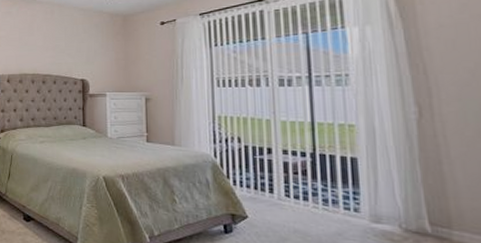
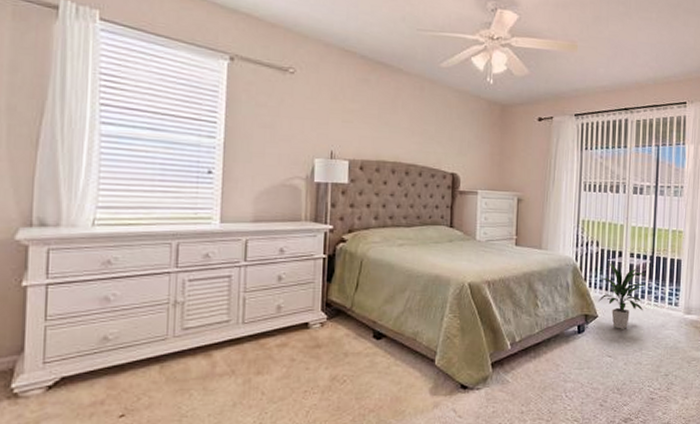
indoor plant: none [247,160,309,234] -> present [599,263,647,329]

